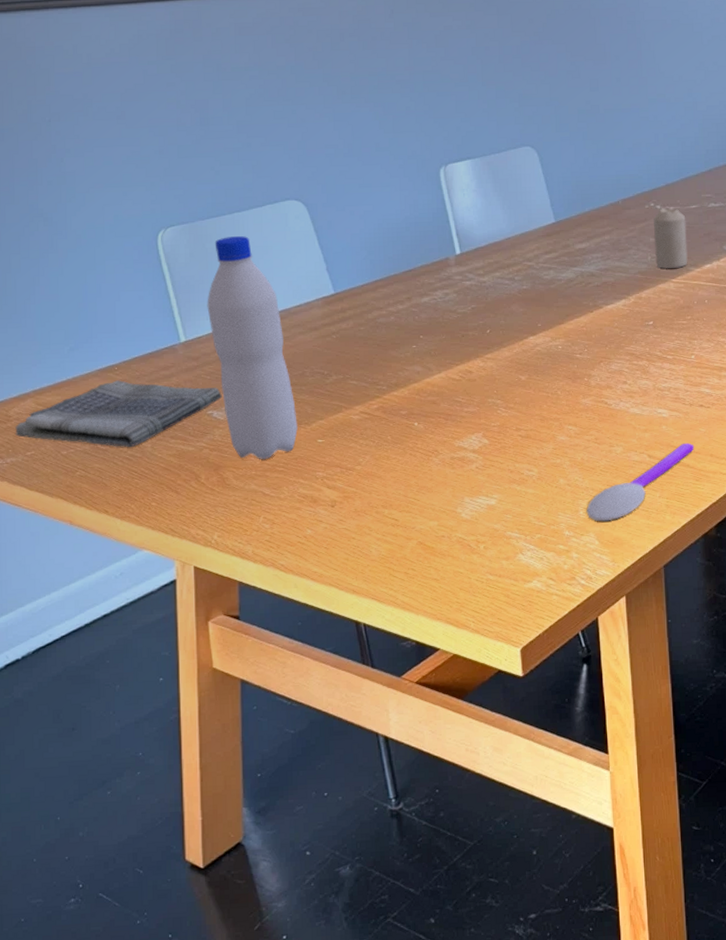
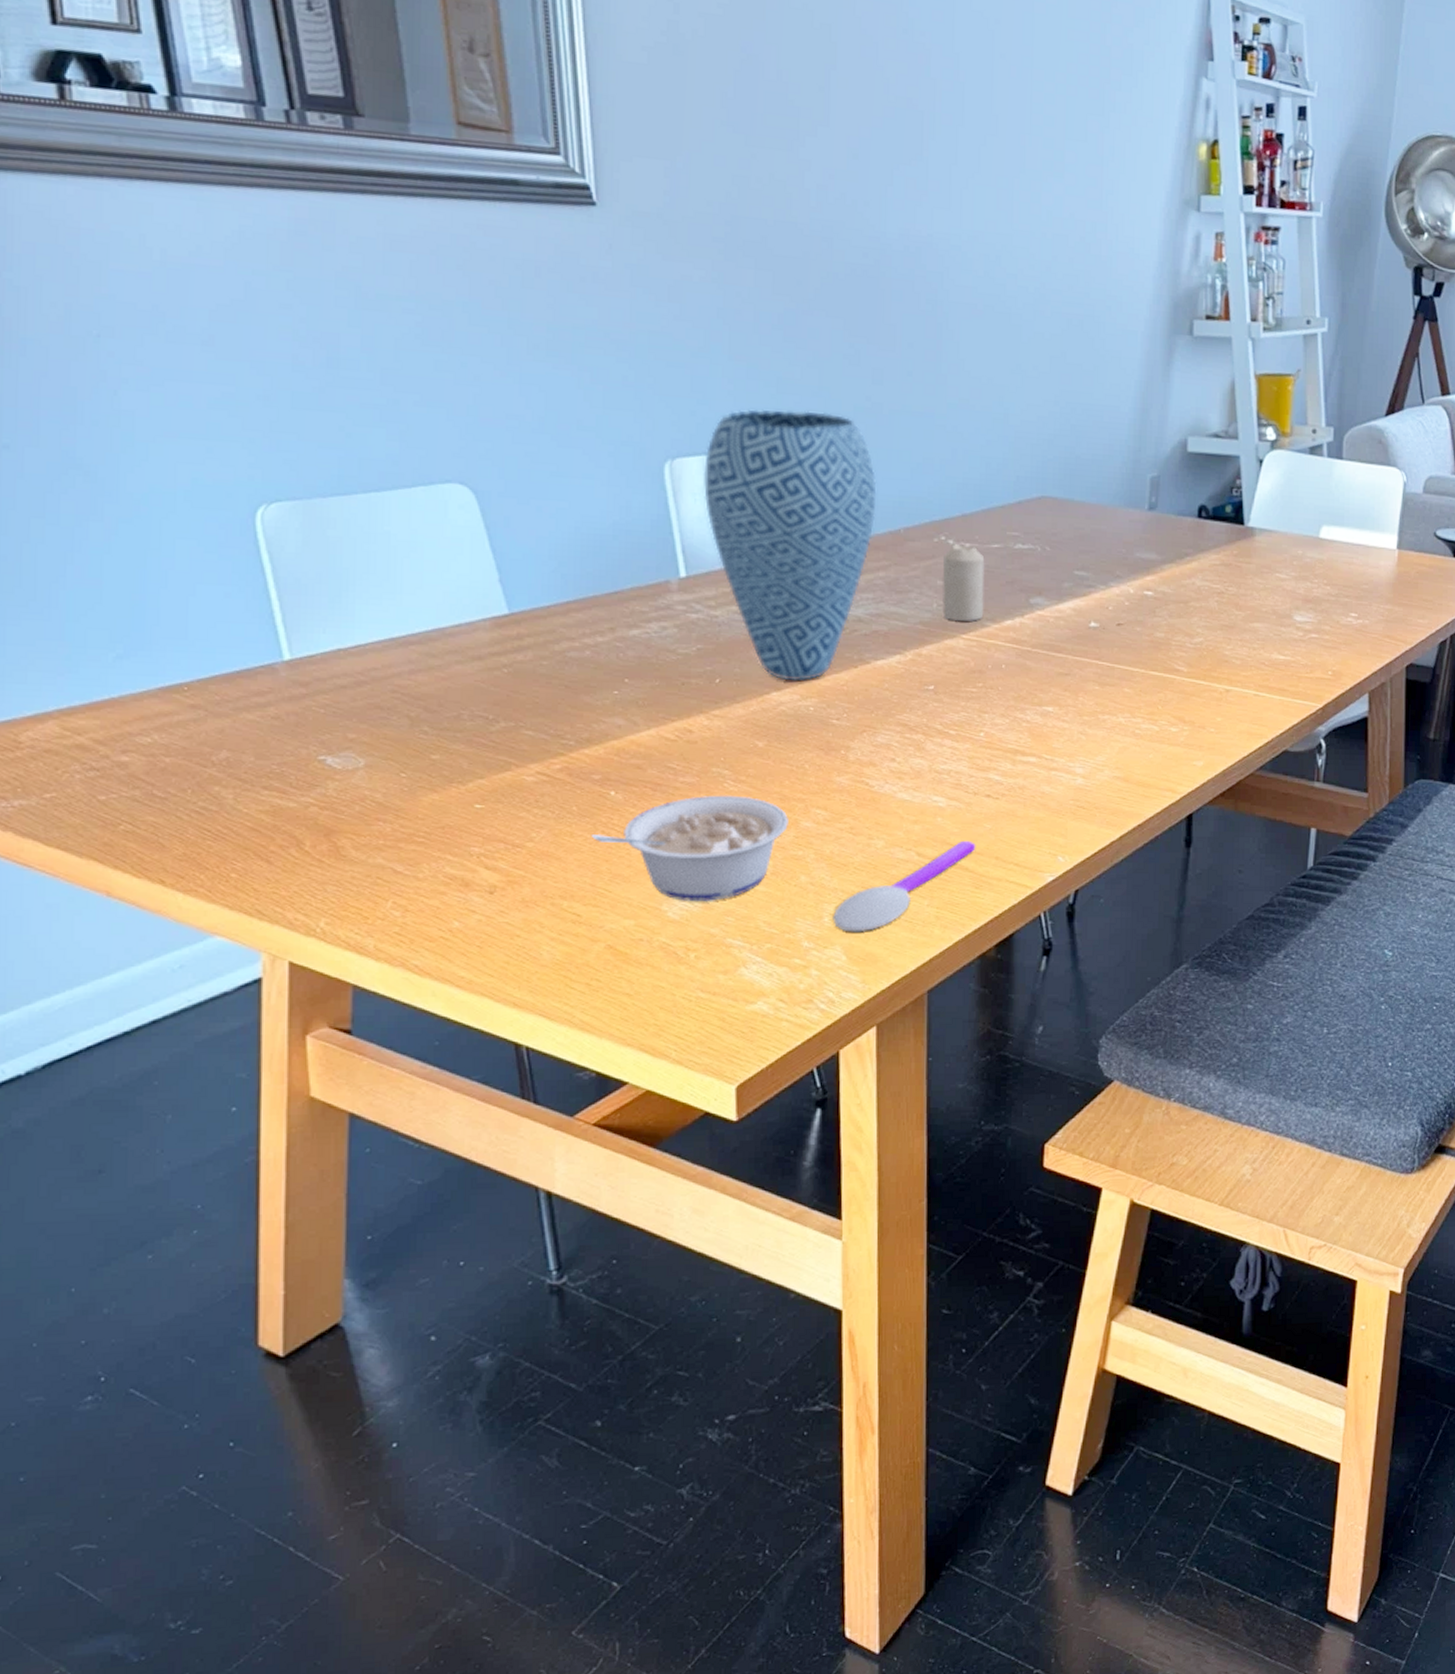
dish towel: present [15,380,222,448] -> none [28,705,341,798]
water bottle: present [207,236,299,460] -> none [324,523,449,827]
legume: none [402,419,548,504] -> present [590,795,788,901]
vase: none [469,117,600,326] -> present [704,409,877,681]

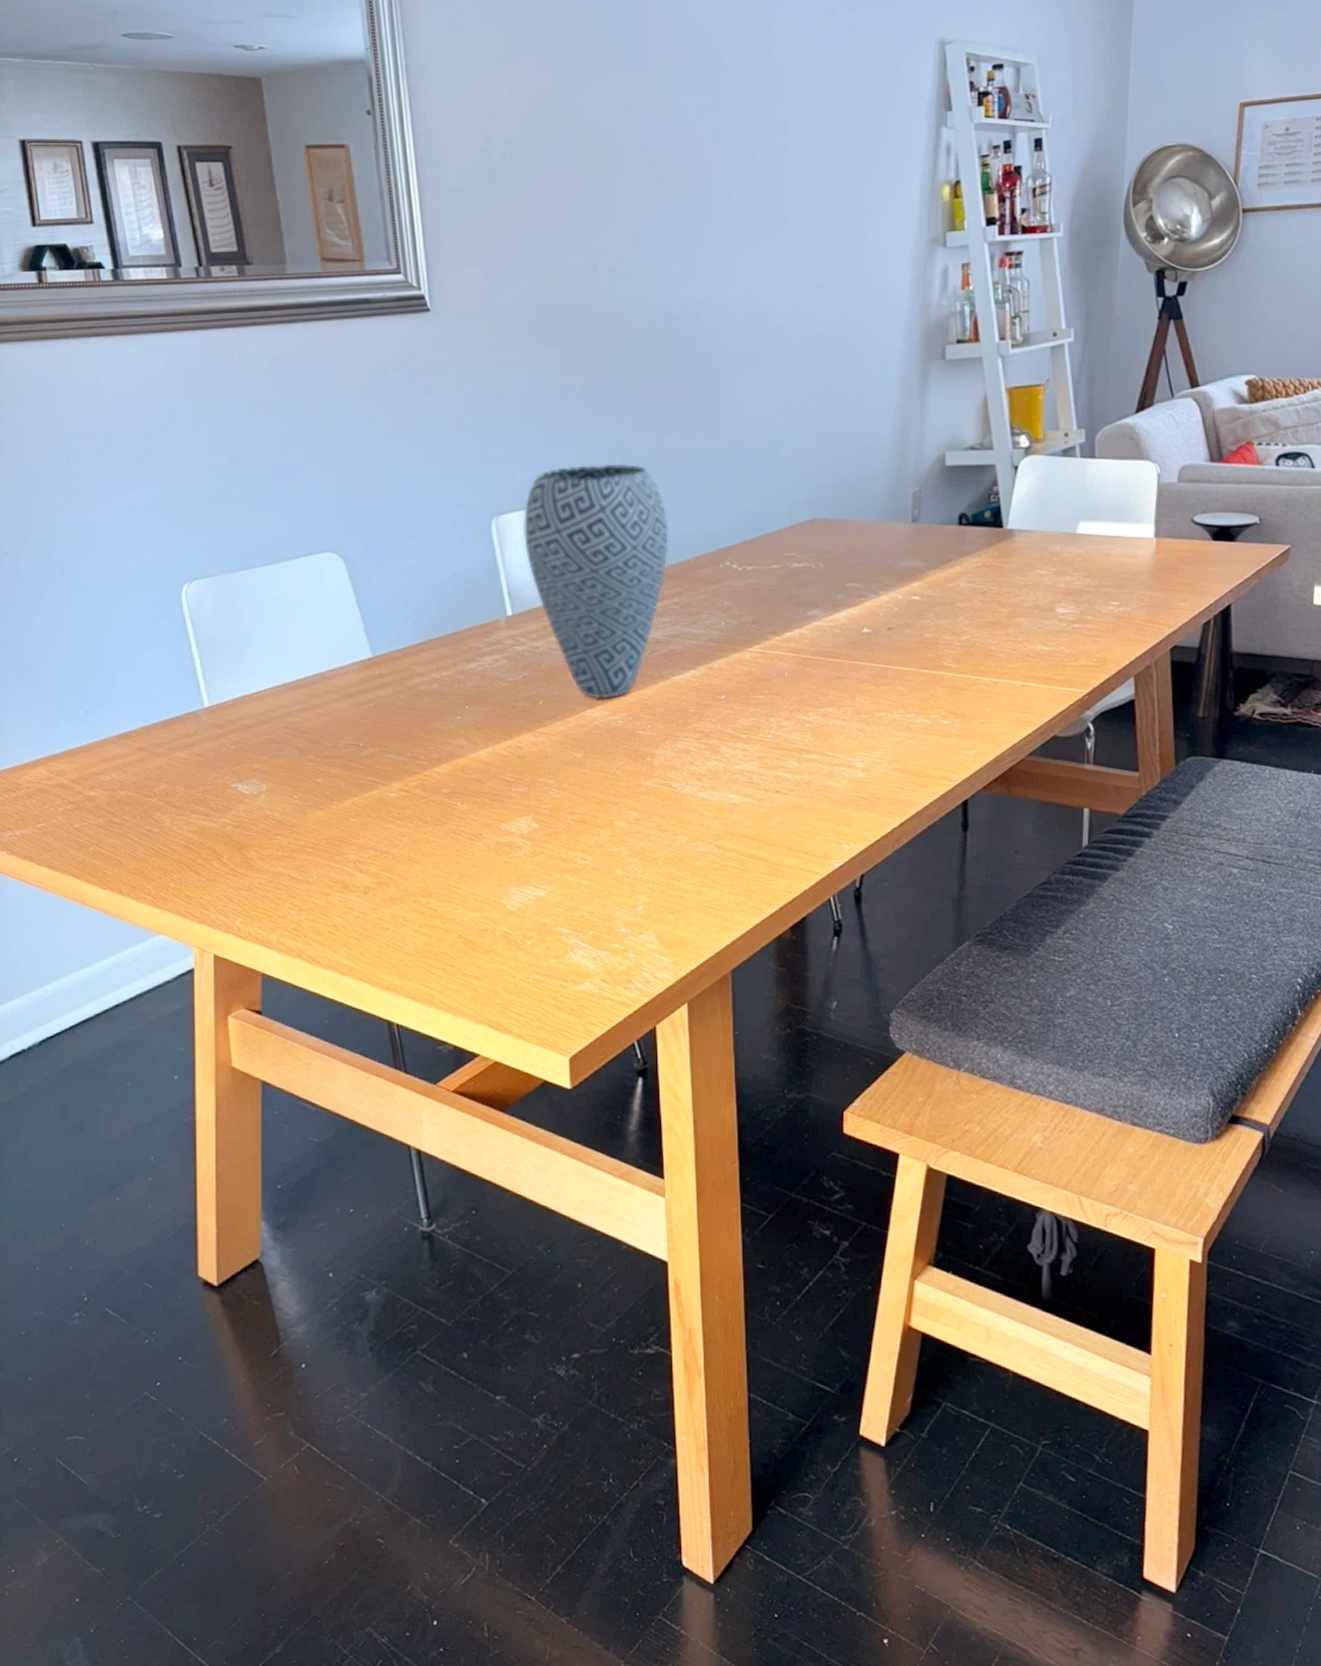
legume: present [590,795,788,901] -> none [442,801,605,895]
spoon: present [833,840,976,932] -> none [646,833,769,919]
candle: present [942,544,985,622] -> none [728,568,767,637]

